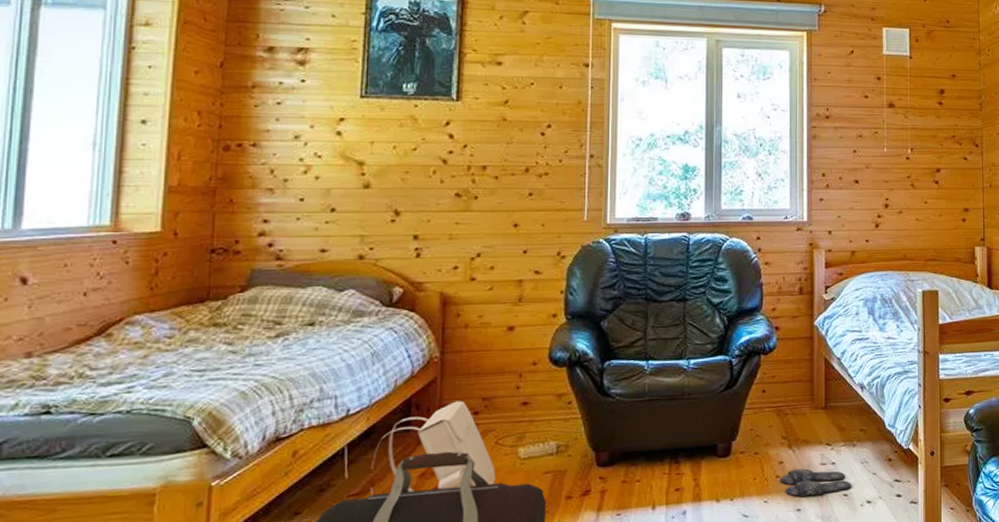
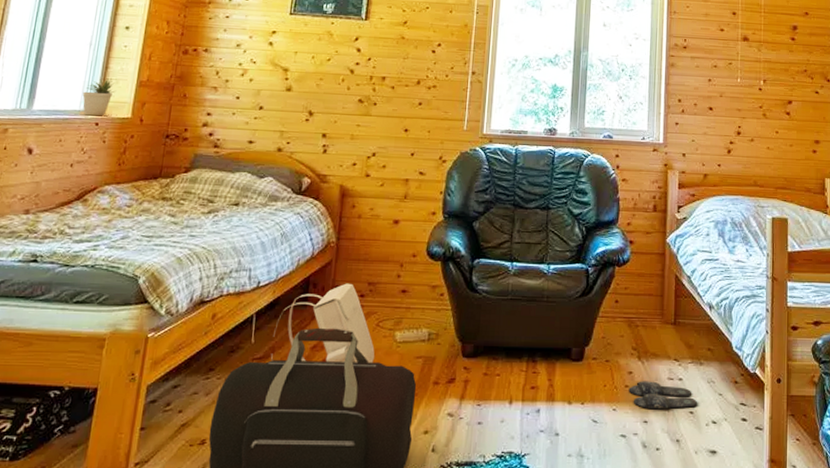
potted plant: none [90,185,136,233] -> present [82,78,115,116]

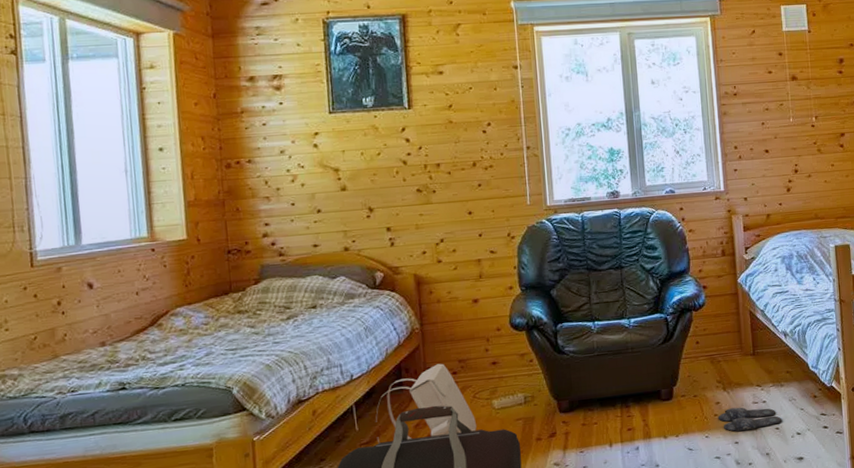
potted plant: present [82,78,115,116] -> none [130,203,164,243]

